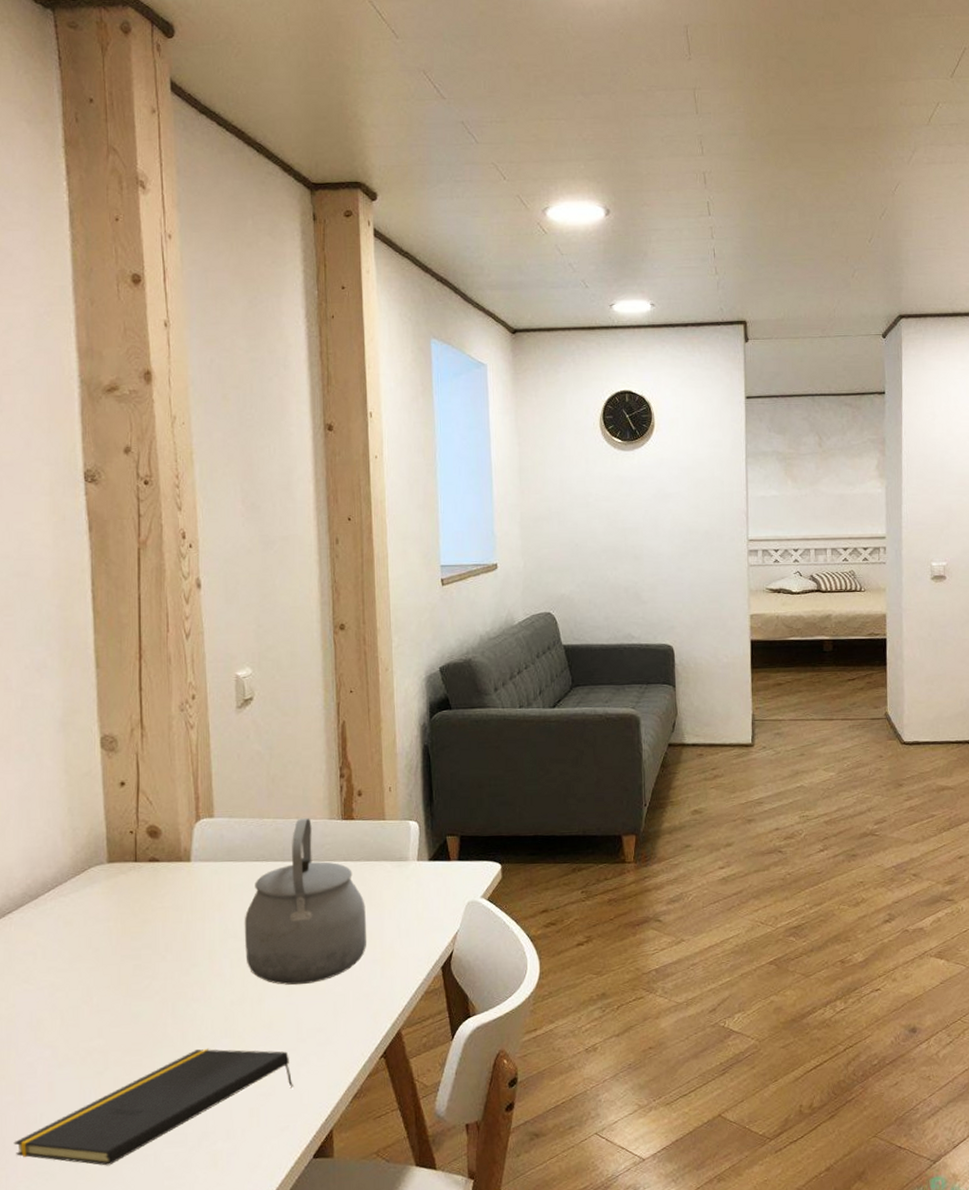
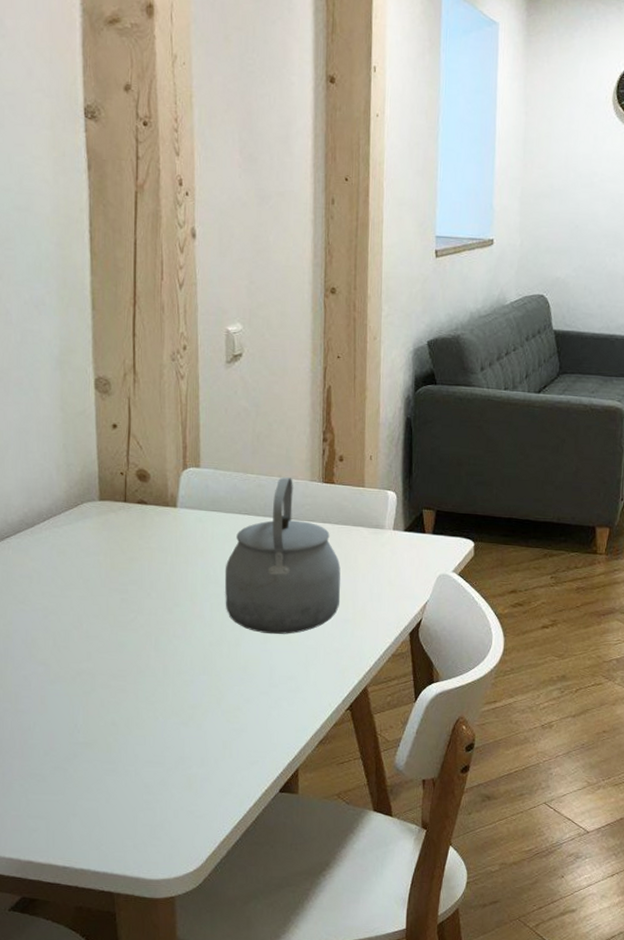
notepad: present [13,1049,293,1166] -> none [9,682,264,776]

